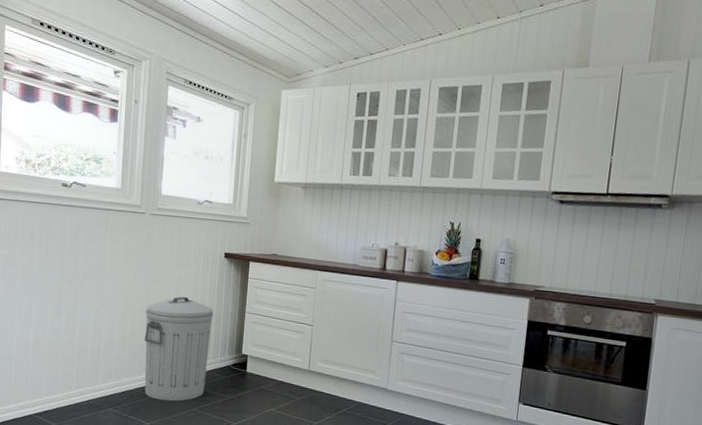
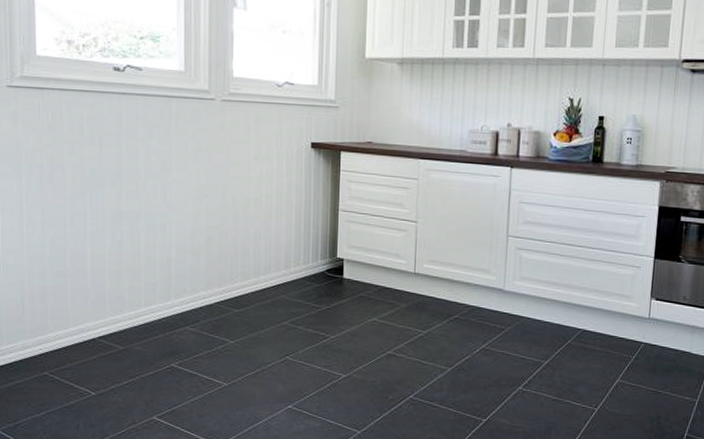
trash can: present [144,296,214,401] -> none [222,194,302,315]

